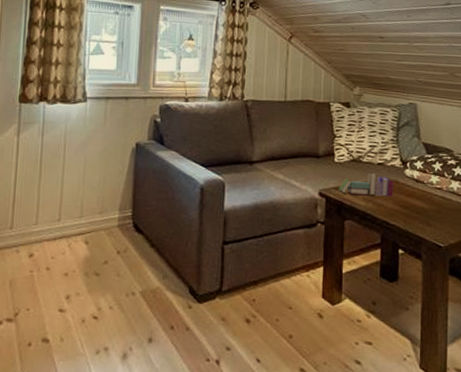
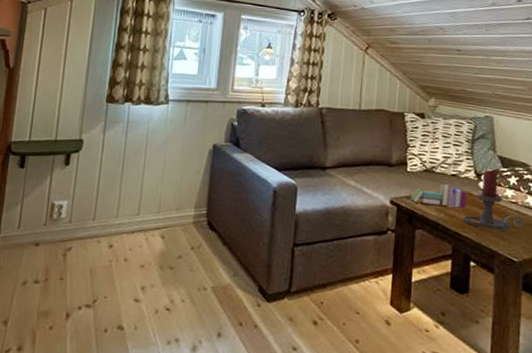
candle holder: none [391,155,449,217] -> present [463,168,524,230]

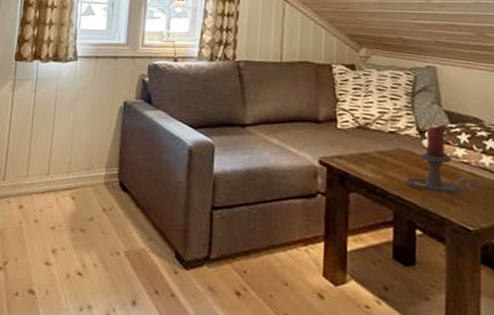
book: present [410,183,467,209] -> none [341,141,409,170]

